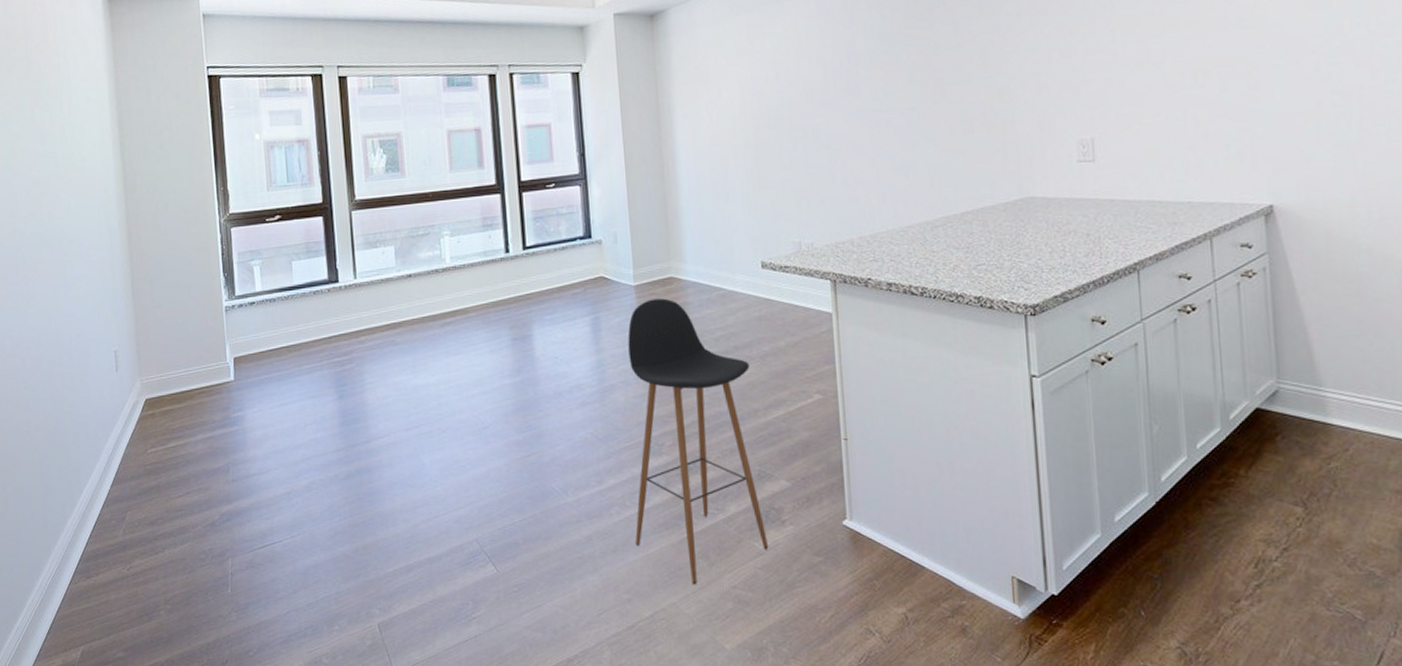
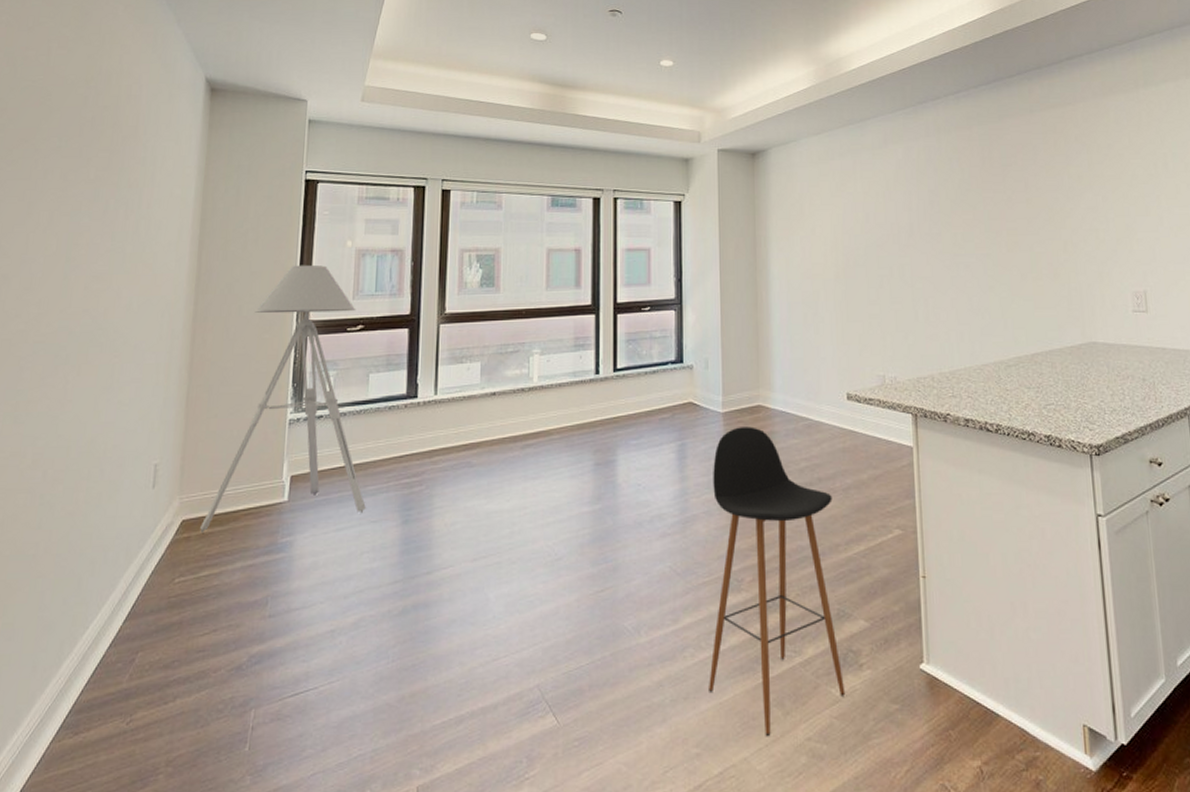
floor lamp: none [162,159,304,410] -> present [200,264,366,533]

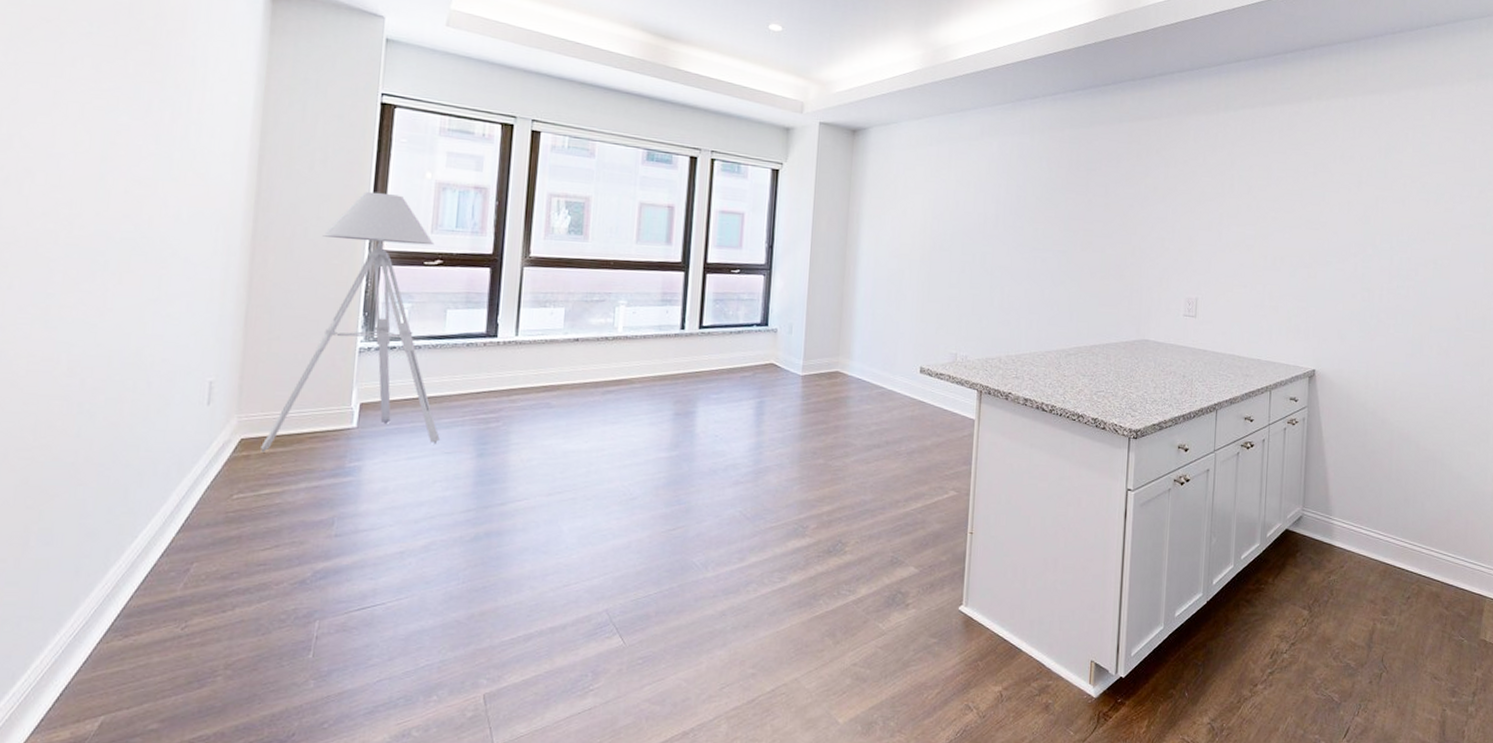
bar stool: present [709,426,846,736] -> none [768,390,897,661]

